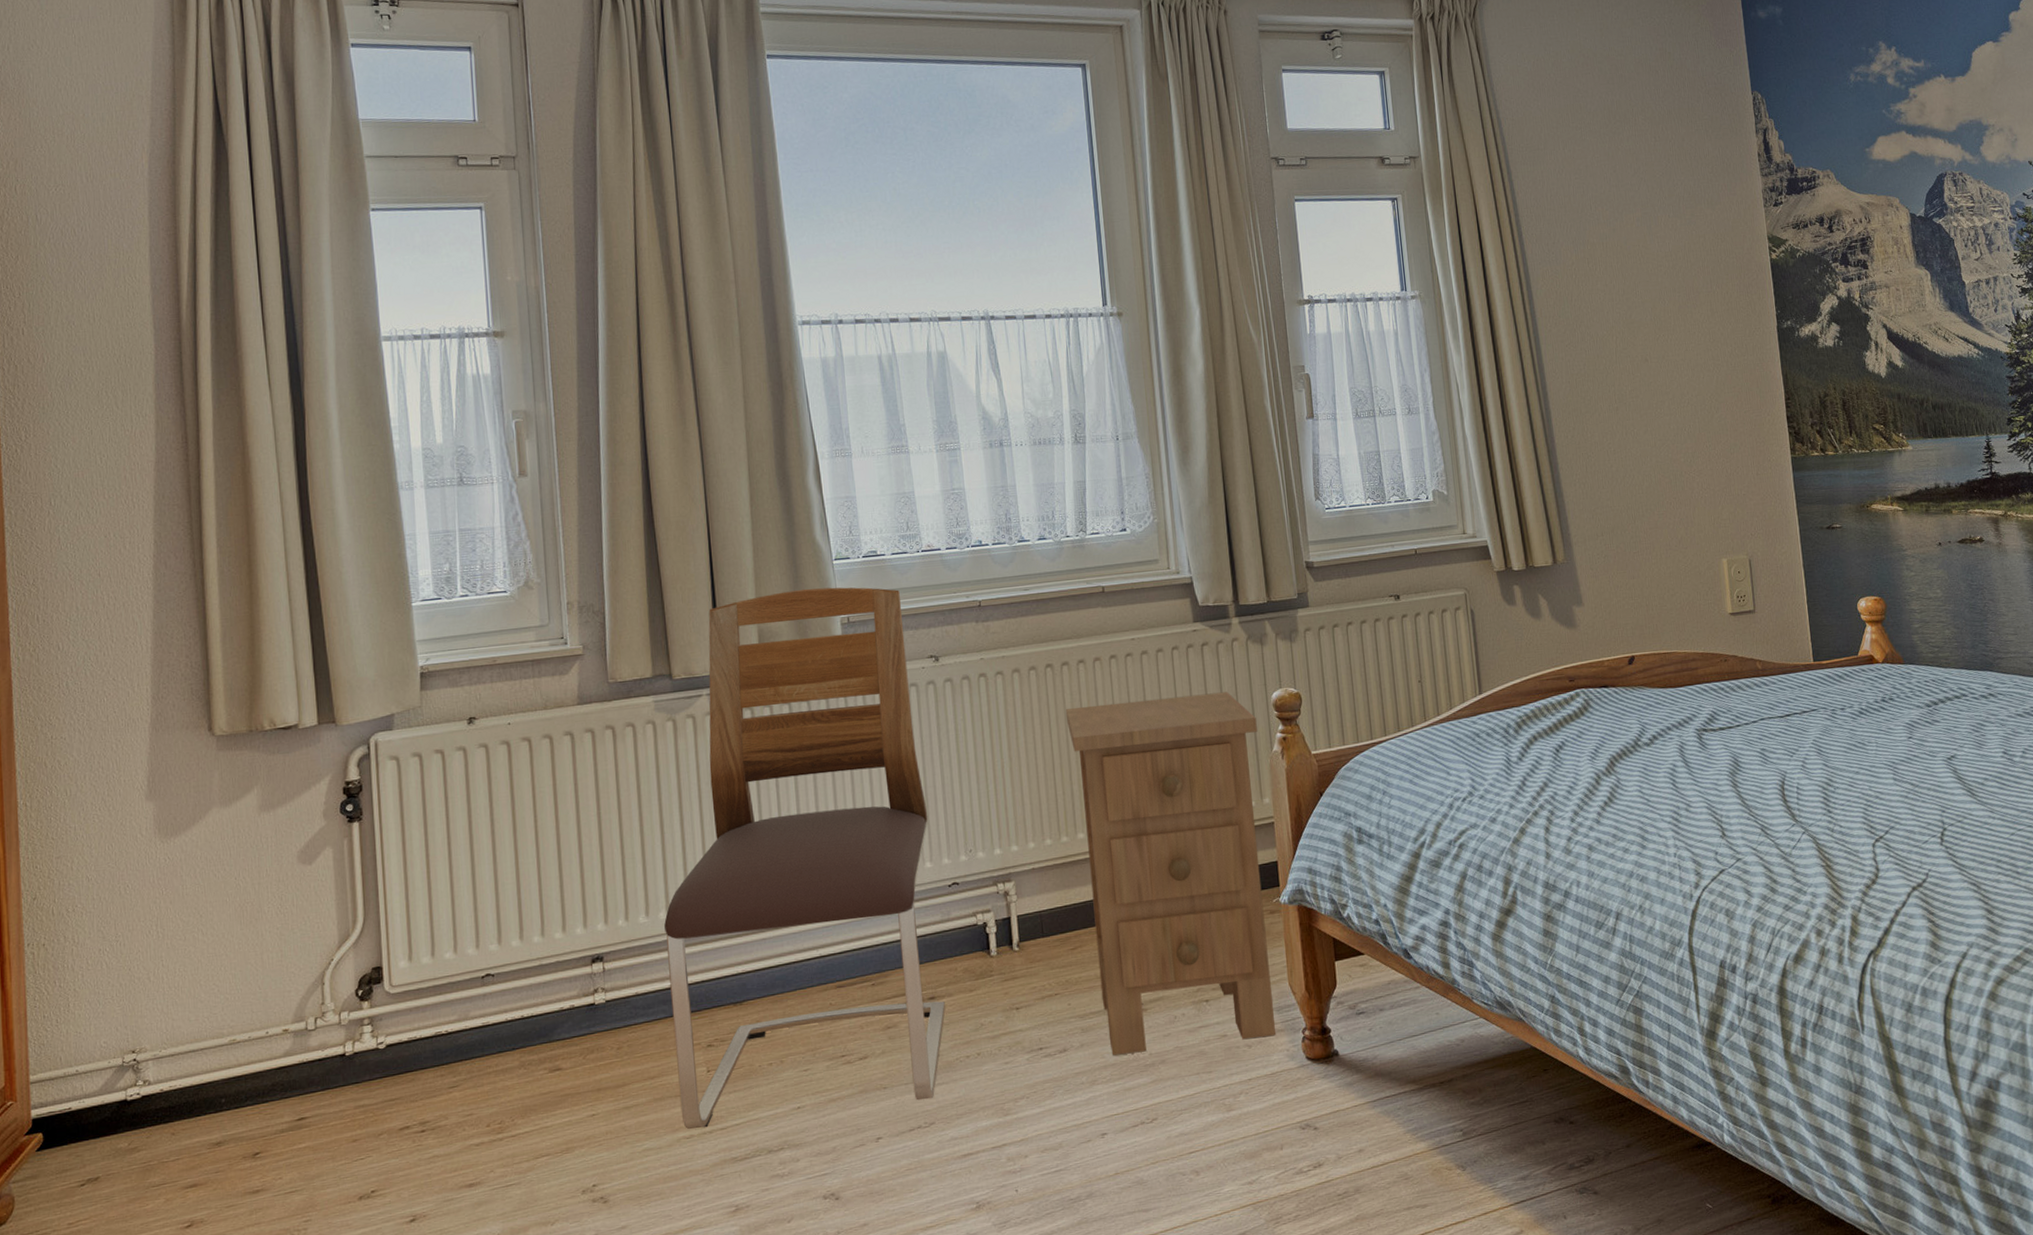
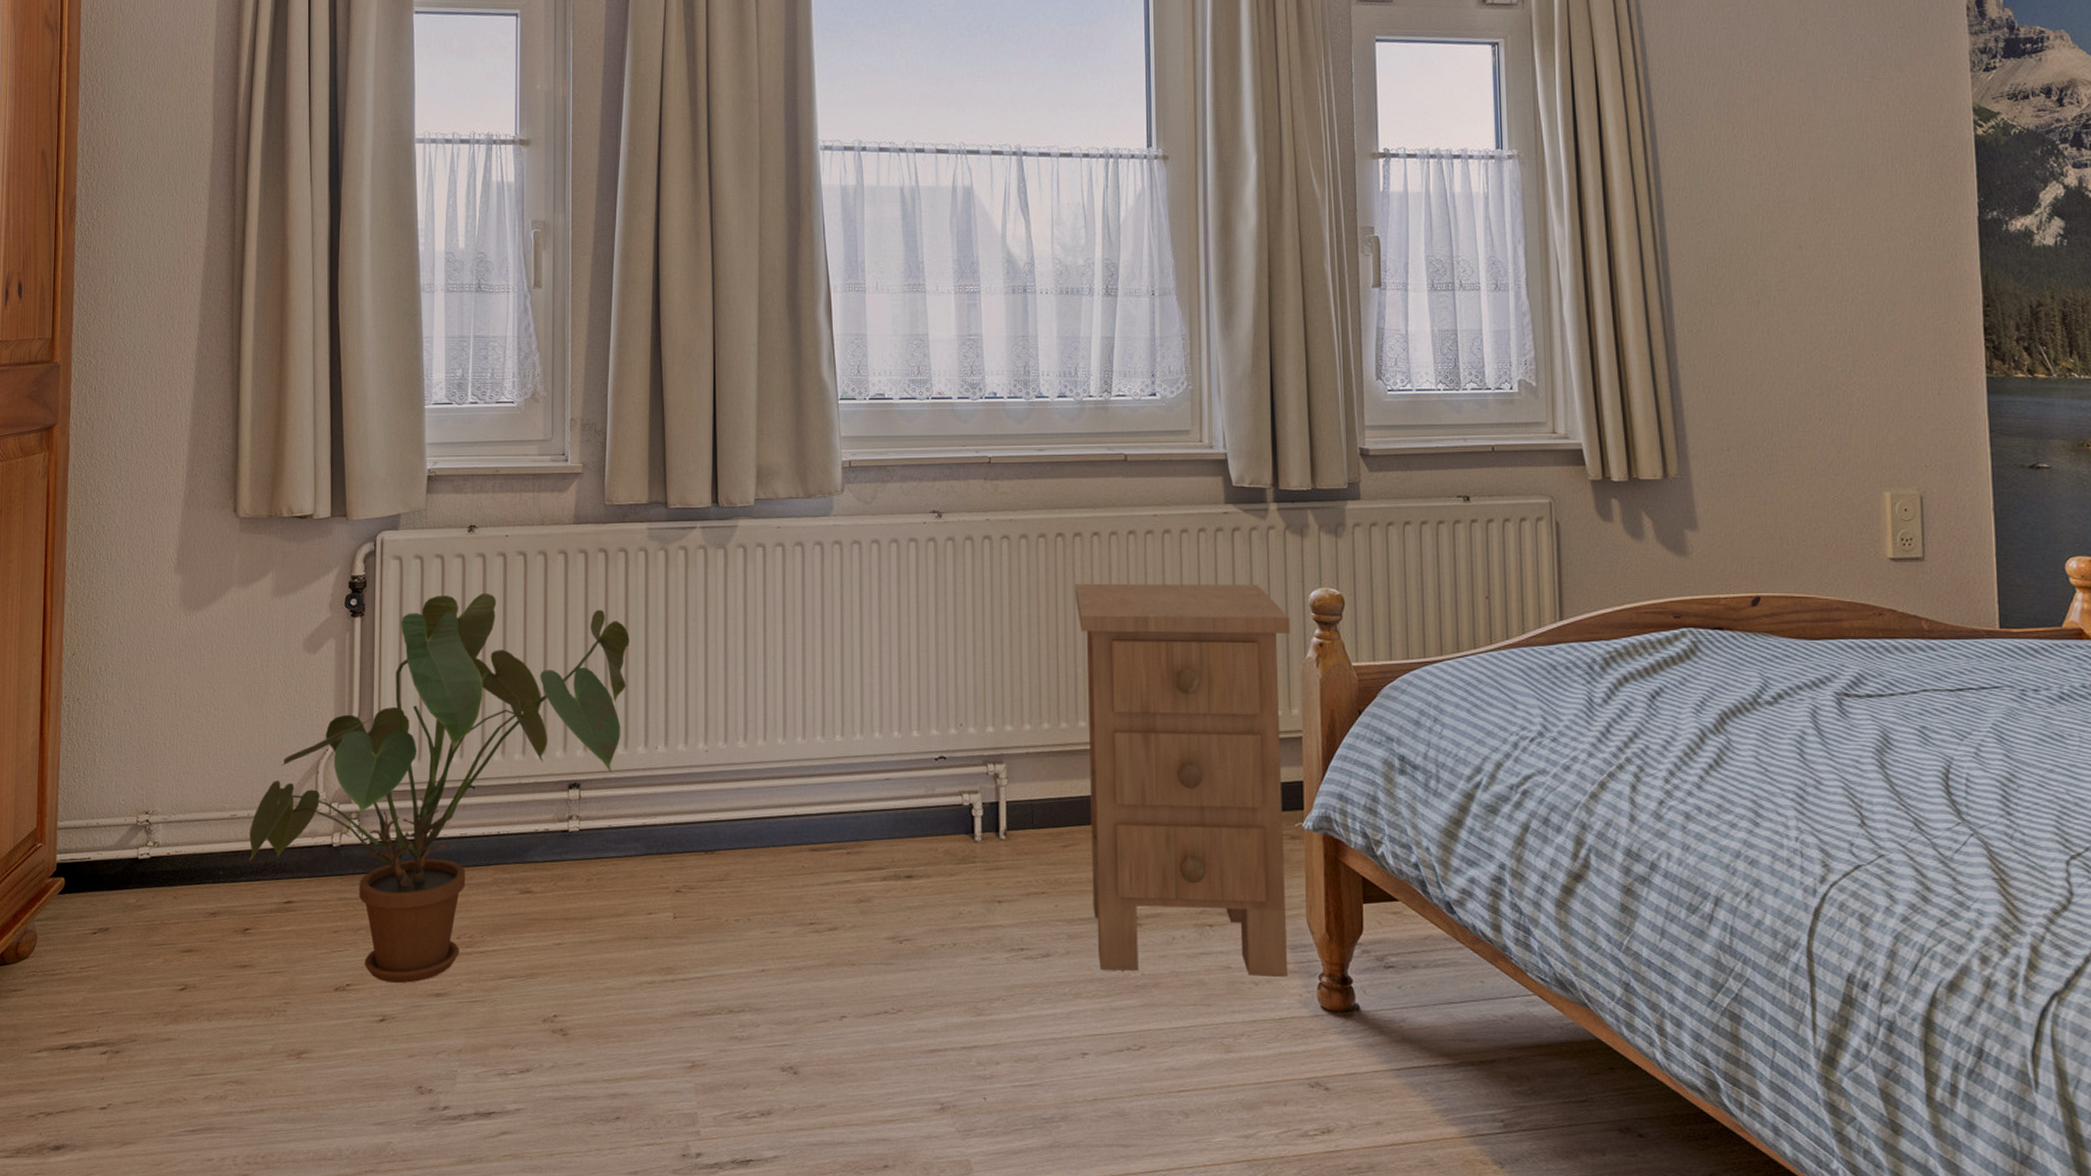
house plant: none [252,782,644,1182] -> present [248,592,630,983]
chair: present [664,587,946,1130] -> none [642,427,922,984]

